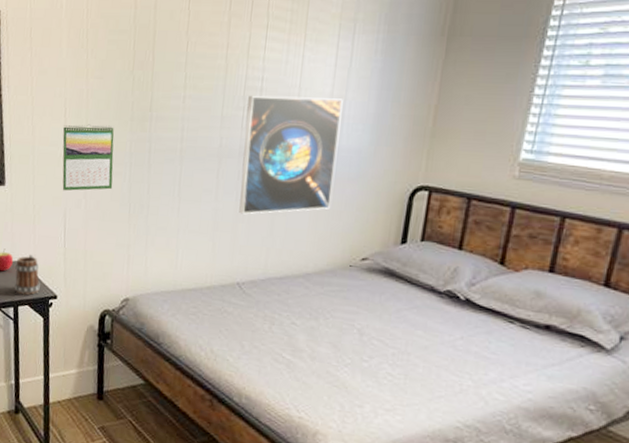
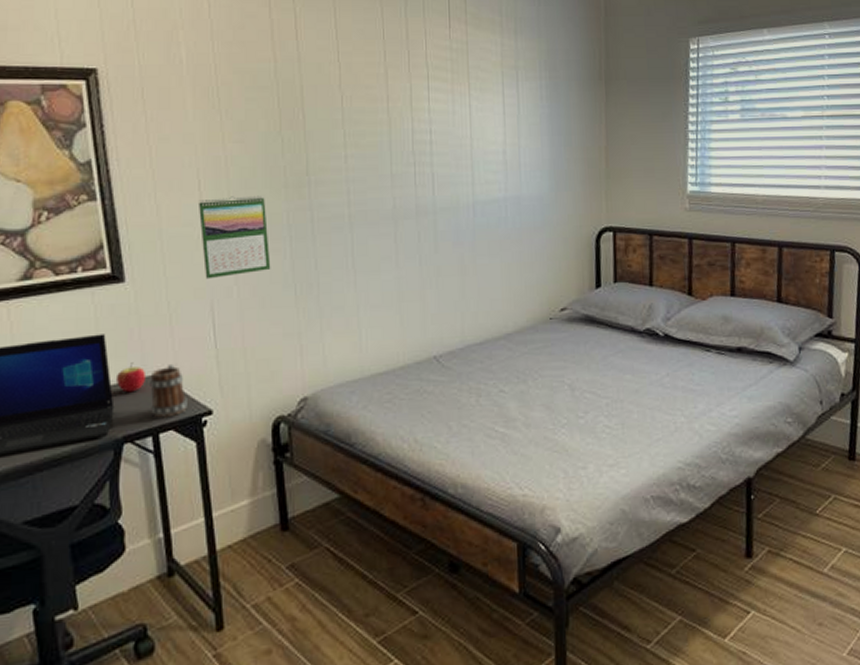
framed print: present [239,95,343,215] -> none [418,147,521,279]

